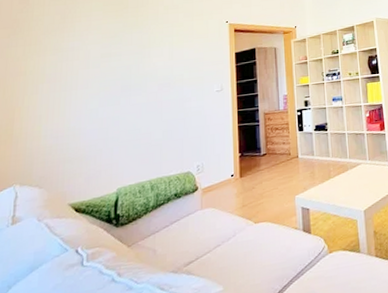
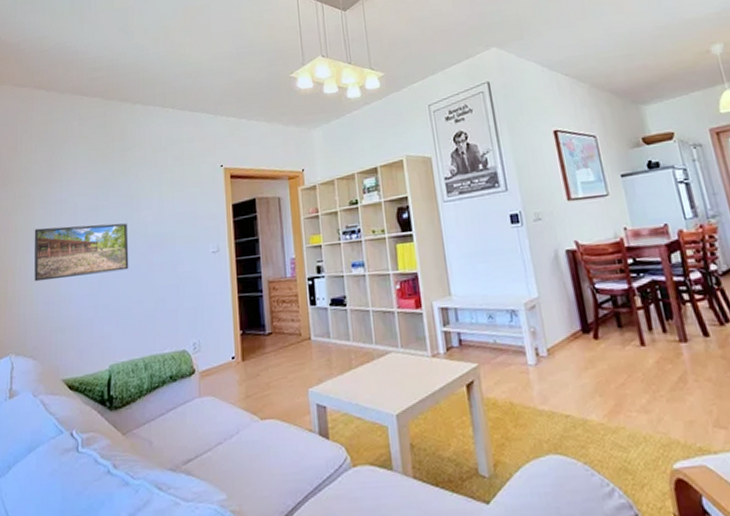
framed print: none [43,67,140,119] -> present [34,223,129,282]

